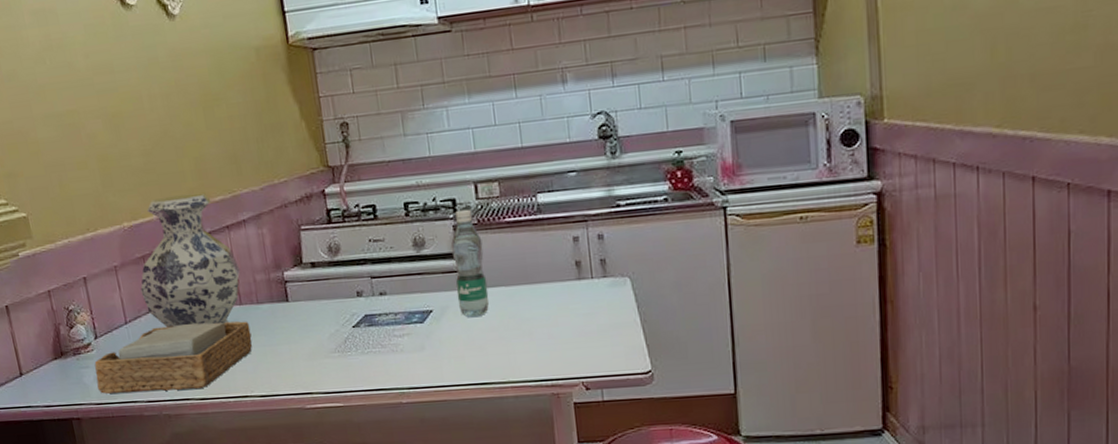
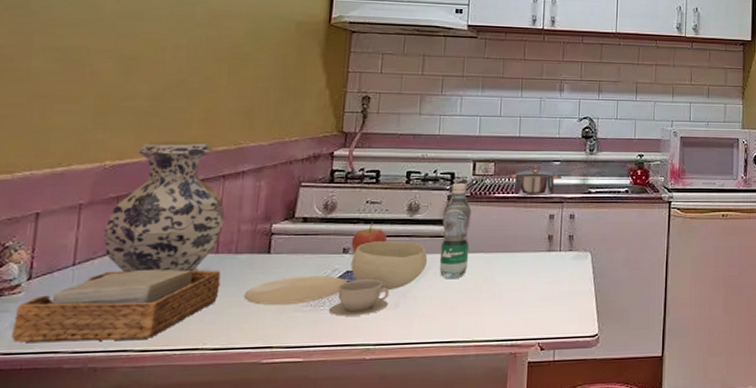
plate: none [274,320,368,354] -> present [243,276,347,306]
teacup: none [356,321,413,361] -> present [328,279,389,316]
fruit: none [362,260,398,297] -> present [351,221,387,254]
bowl: none [367,279,445,332] -> present [350,241,428,290]
cooking pot: none [516,180,582,218] -> present [507,166,563,197]

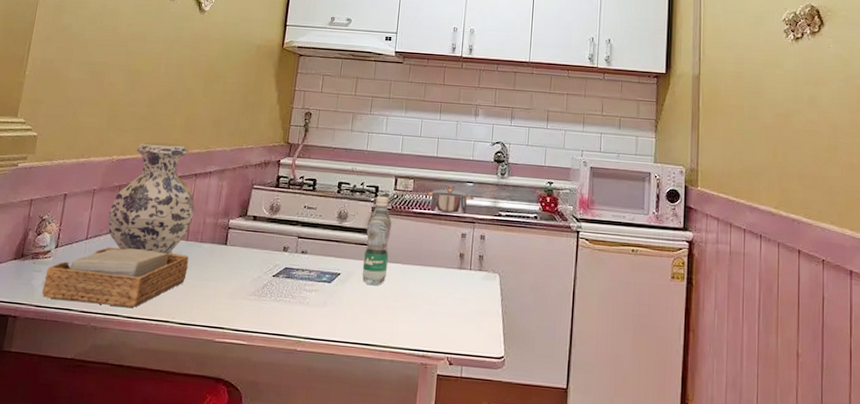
plate: present [243,276,347,306] -> none [204,268,285,293]
teacup: present [328,279,389,316] -> none [269,276,319,310]
bowl: present [350,241,428,290] -> none [289,243,353,289]
fruit: present [351,221,387,254] -> none [290,224,319,253]

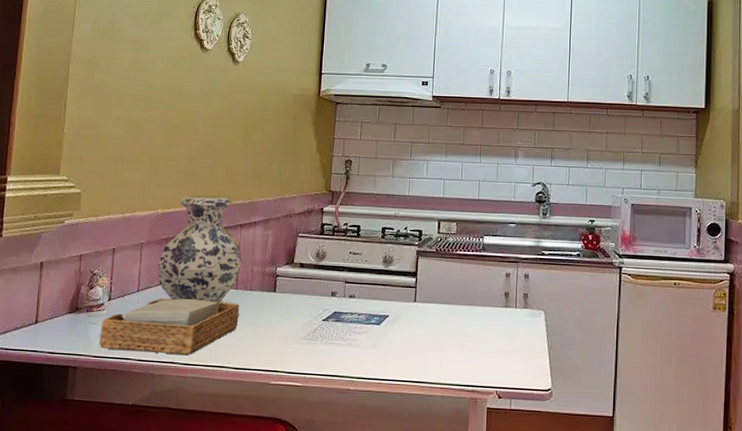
bottle: present [362,195,392,285] -> none [409,239,437,325]
cooking pot: present [425,185,475,215] -> none [468,227,518,256]

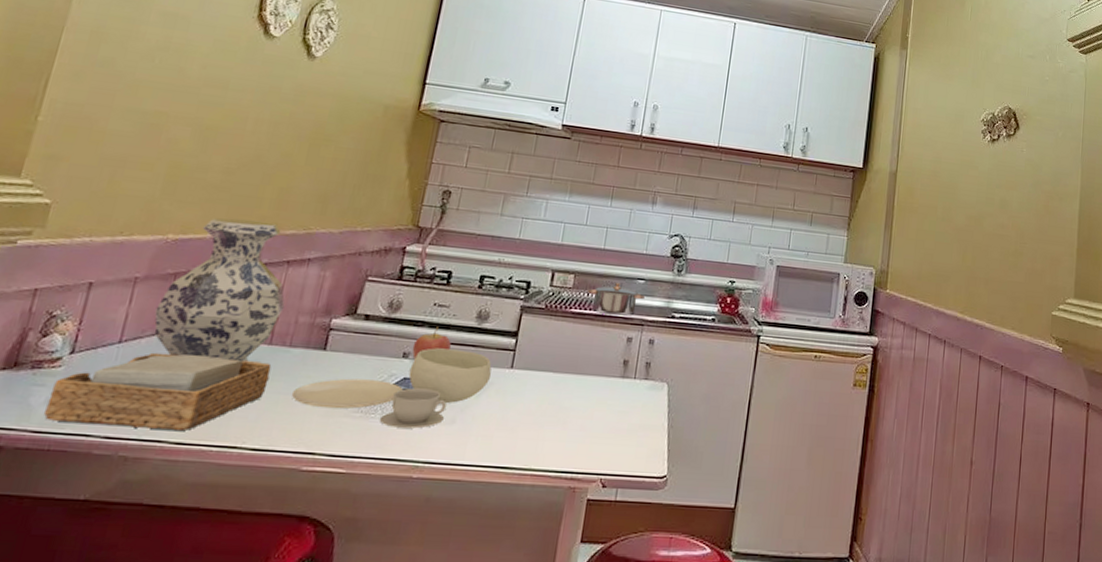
plate: none [256,313,335,337] -> present [291,378,403,409]
teacup: none [320,319,368,352] -> present [379,388,446,429]
fruit: none [337,269,366,298] -> present [412,325,451,360]
bowl: none [338,287,400,331] -> present [408,348,492,403]
cooking pot: none [468,227,518,256] -> present [586,282,646,316]

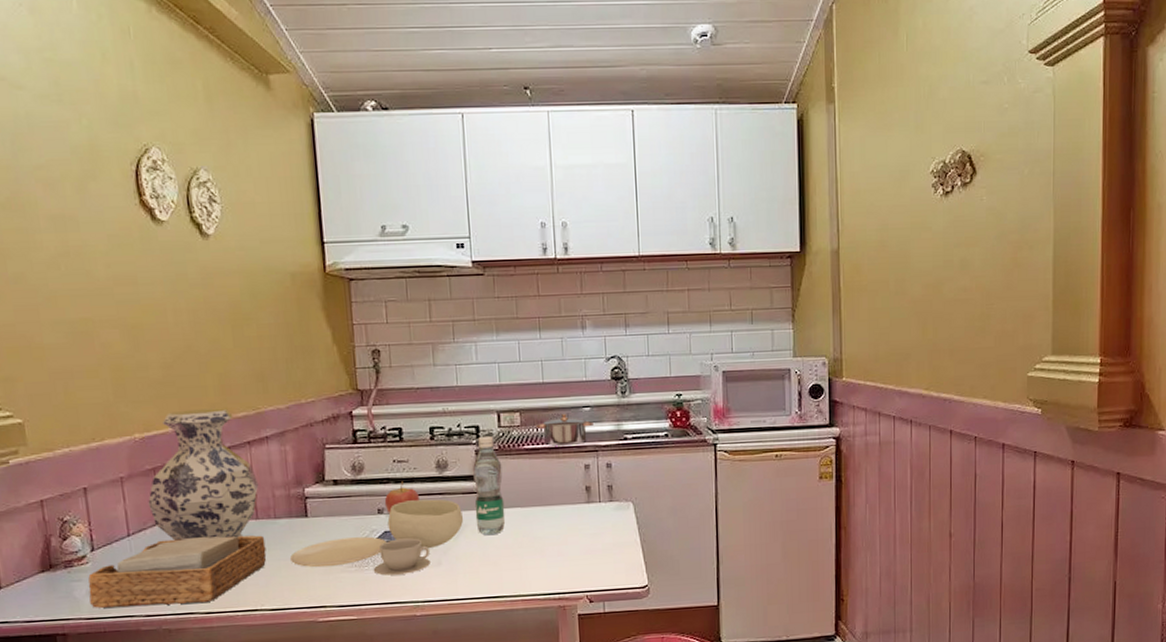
bottle: none [502,292,545,397] -> present [473,435,506,535]

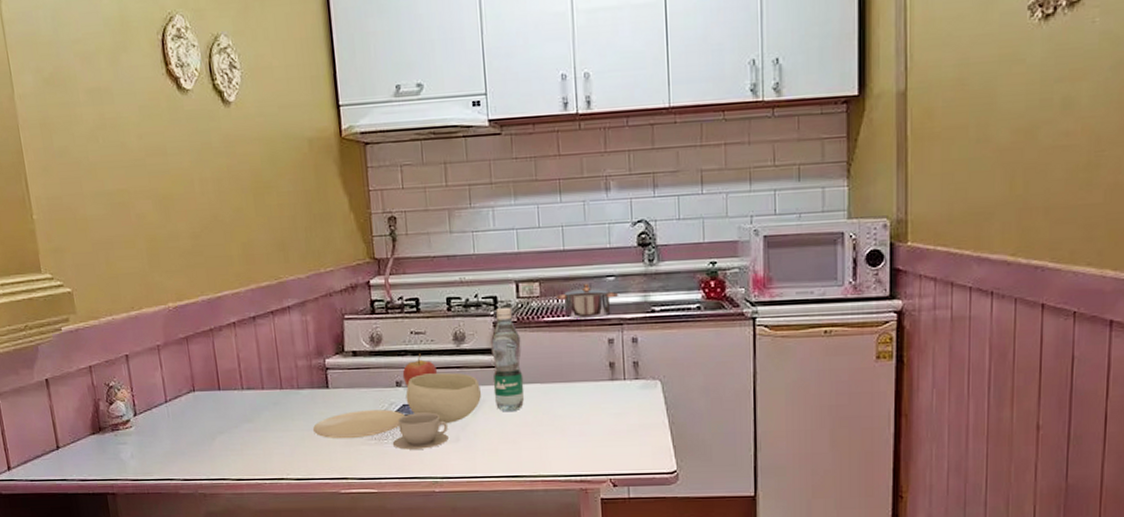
napkin holder: present [88,535,267,608] -> none [132,404,291,471]
vase: present [148,408,259,541] -> none [182,277,283,408]

